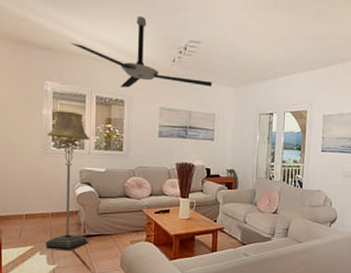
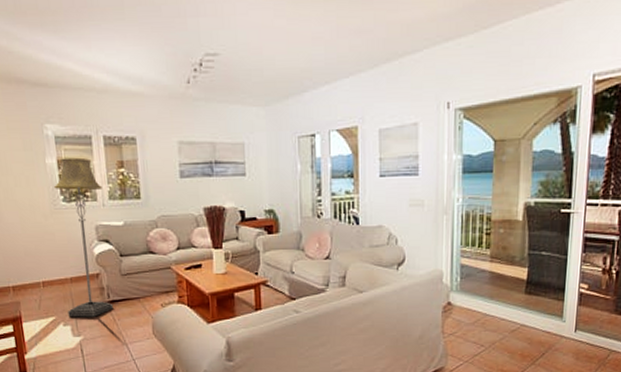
ceiling fan: present [71,15,213,88] -> none [67,30,238,122]

